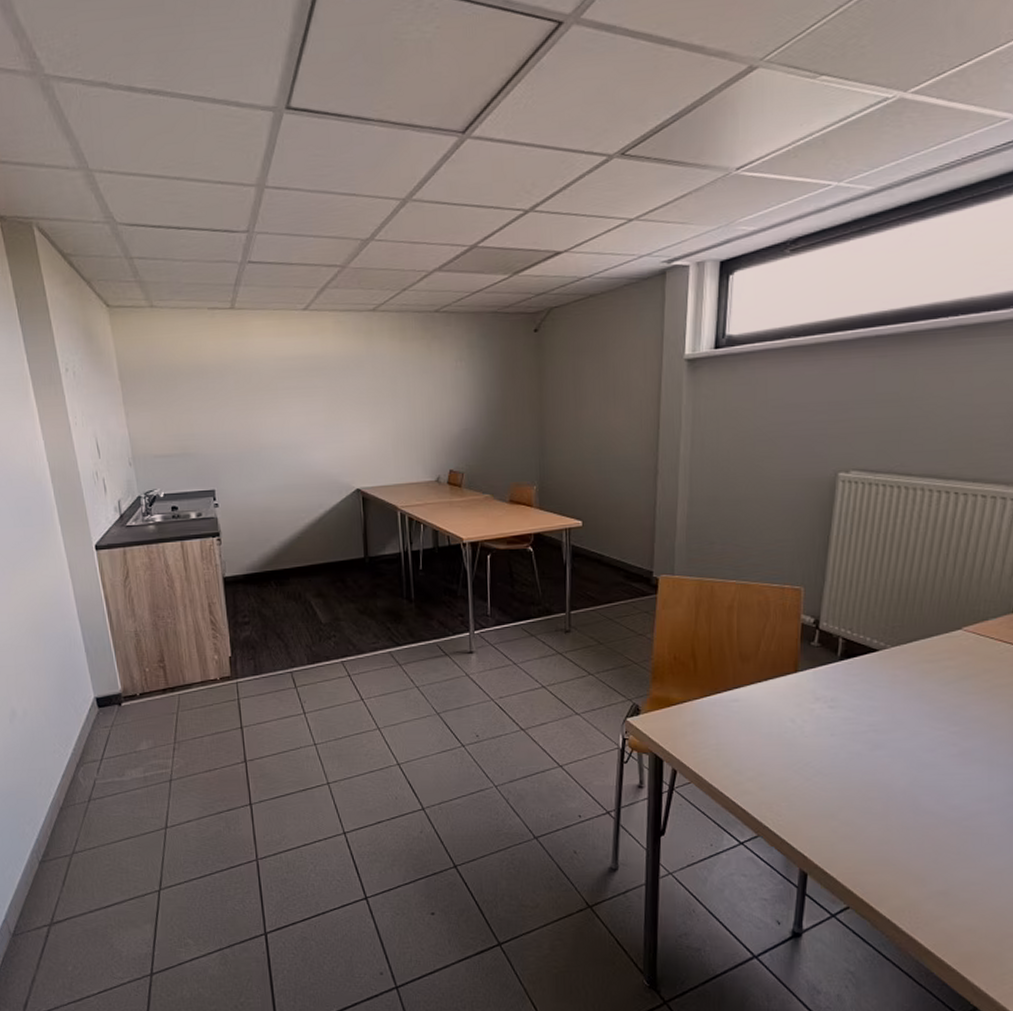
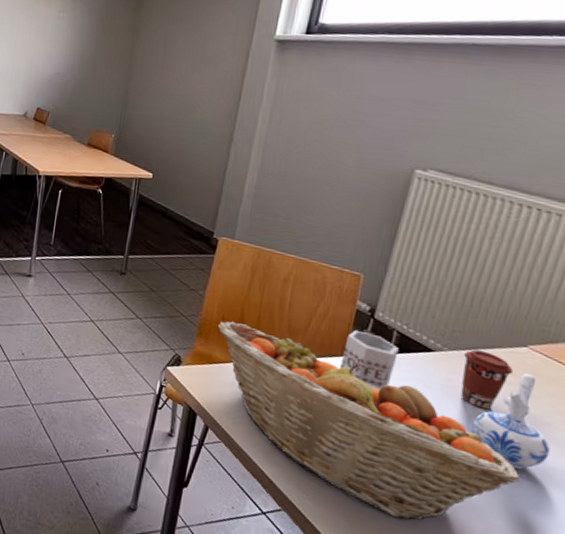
fruit basket: none [670,659,970,819] -> present [217,321,520,520]
mug: none [794,644,846,699] -> present [340,329,399,390]
coffee cup: none [906,641,952,697] -> present [461,349,514,410]
ceramic pitcher: none [923,655,992,748] -> present [473,373,550,470]

